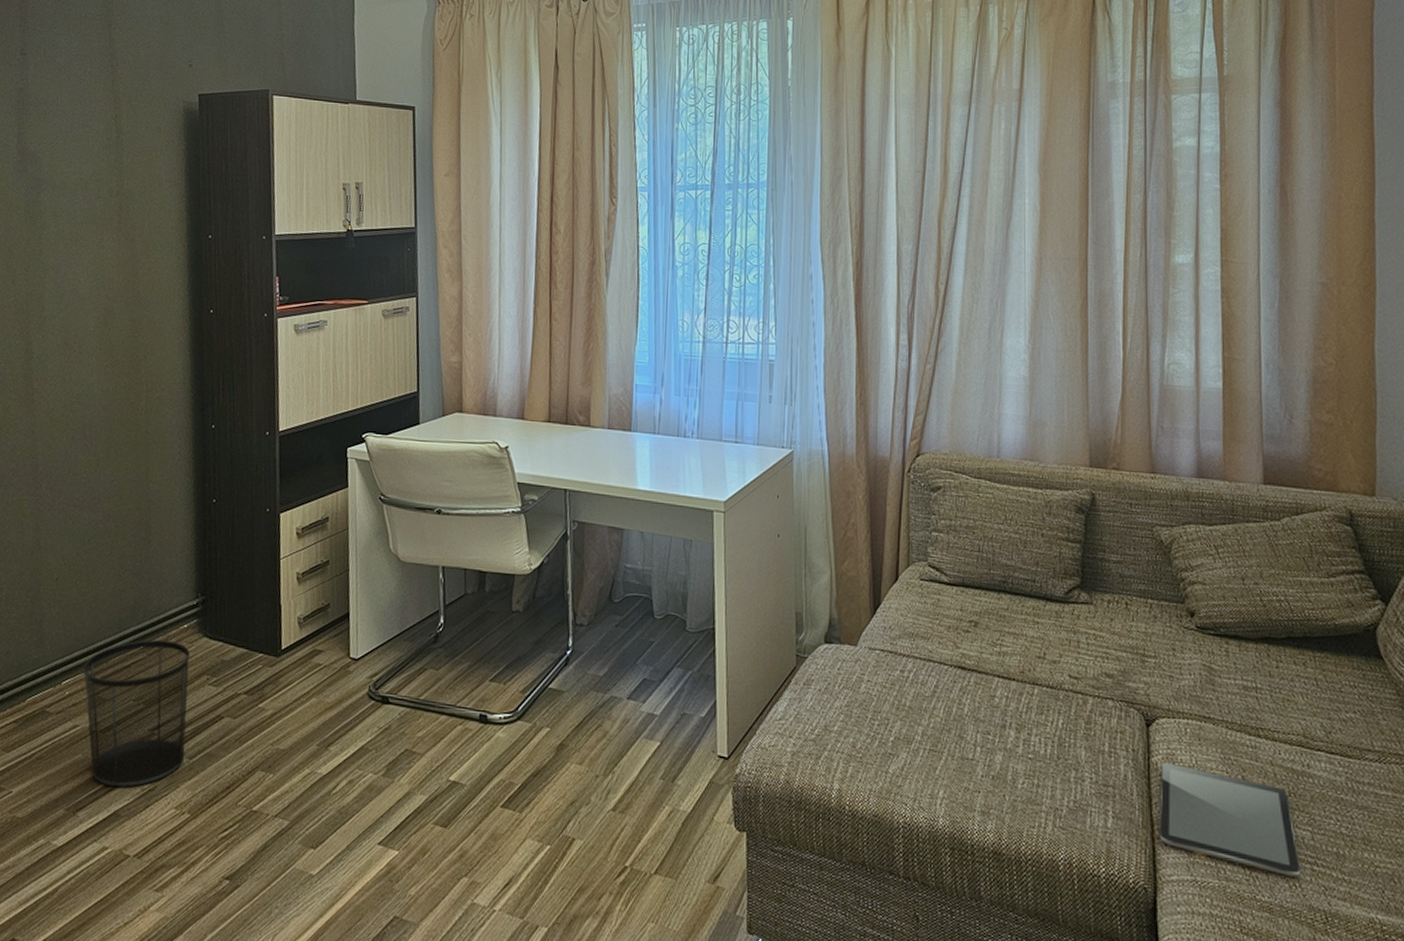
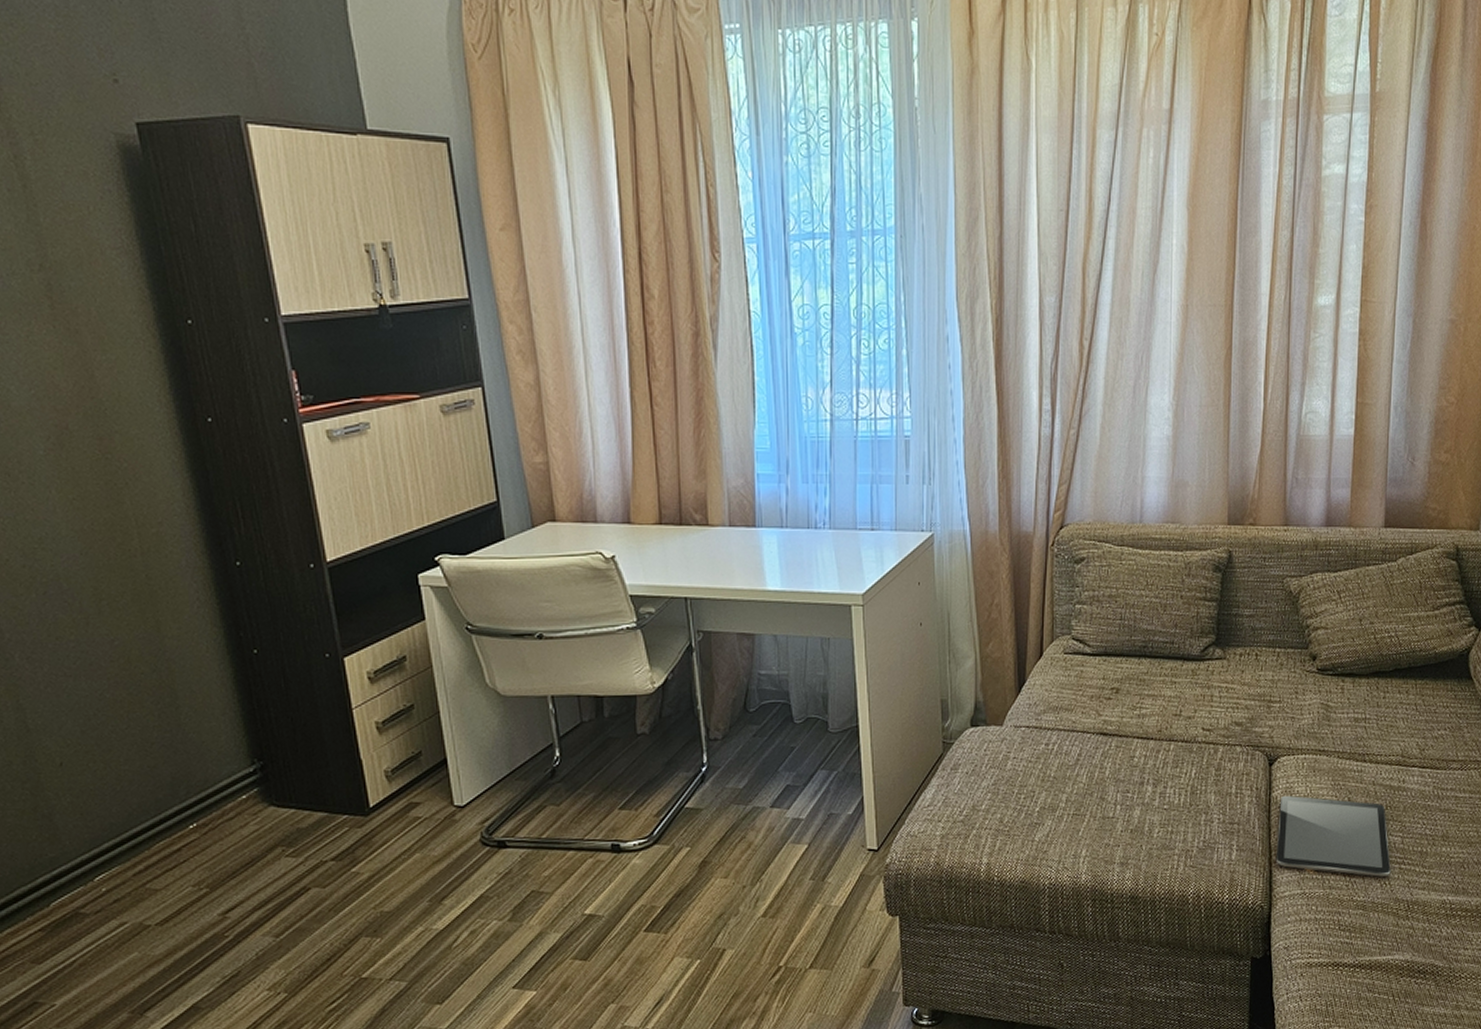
waste bin: present [83,640,191,789] -> none [119,816,270,981]

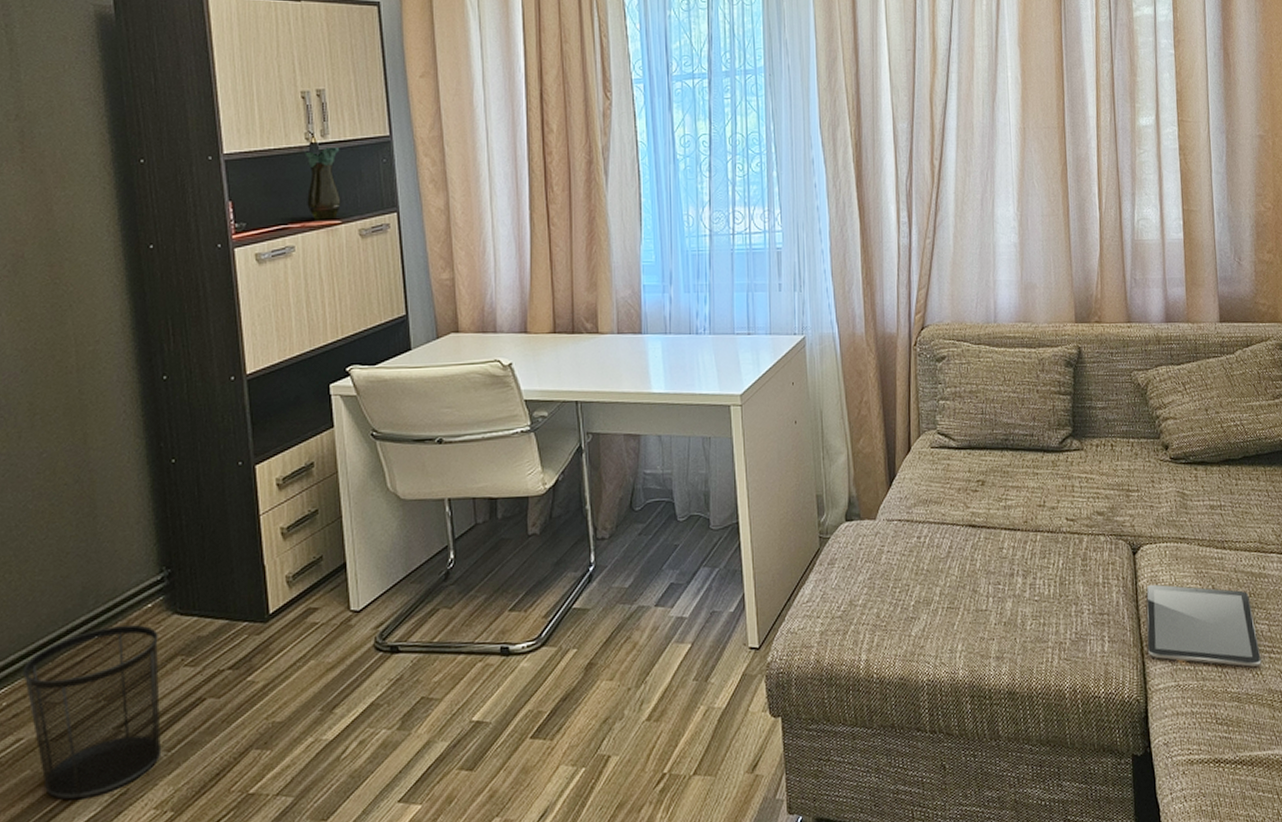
waste bin: none [119,816,270,981] -> present [23,625,162,801]
vase: none [373,311,419,394] -> present [305,148,341,220]

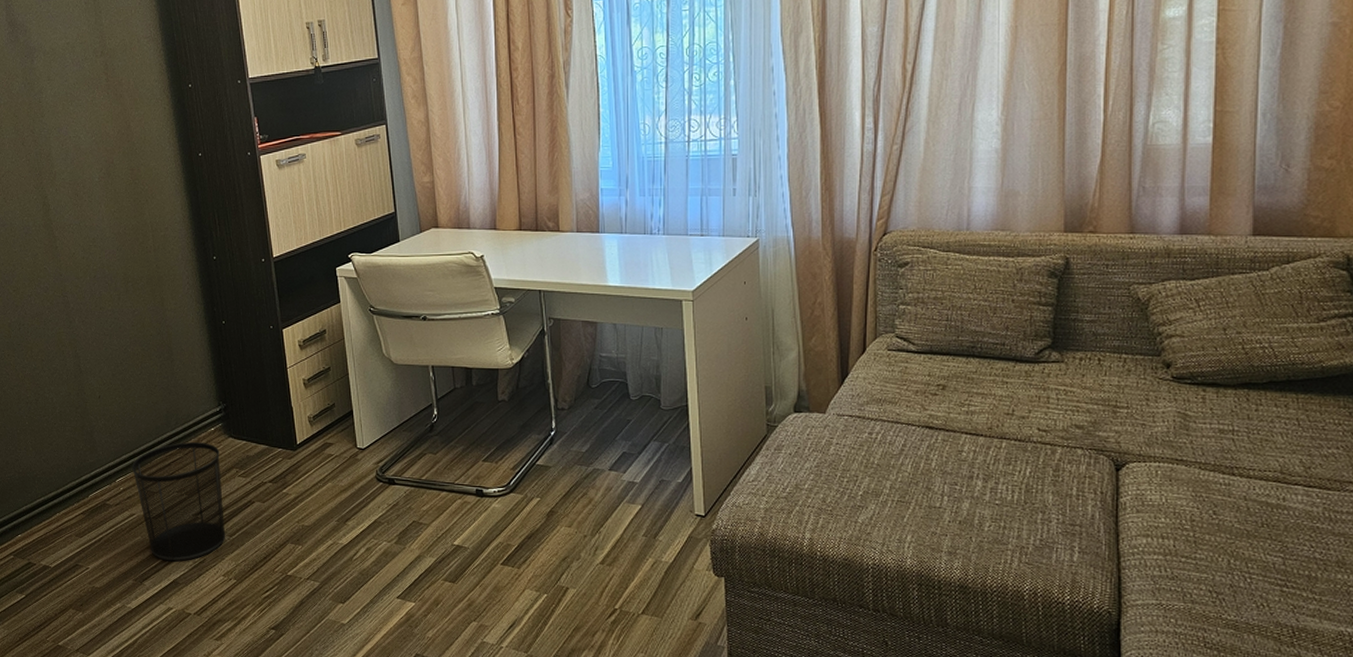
vase: present [305,148,341,220] -> none [311,70,341,132]
tablet: present [1146,584,1261,667] -> none [1125,502,1270,598]

